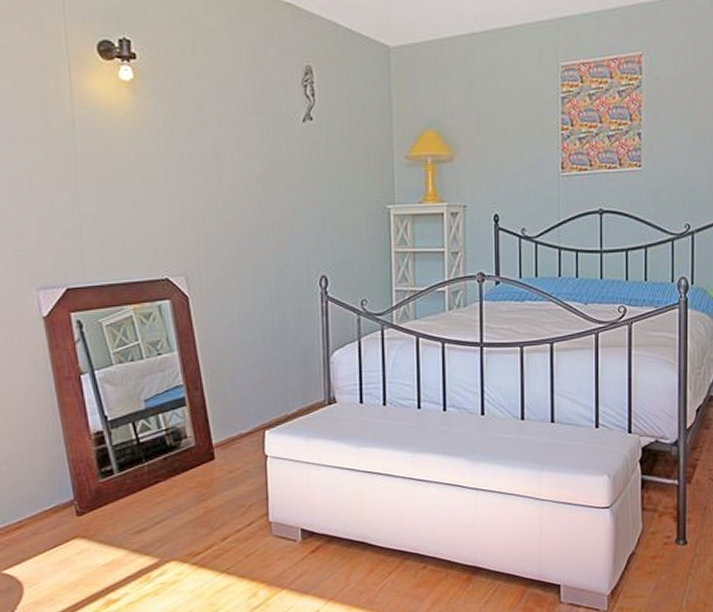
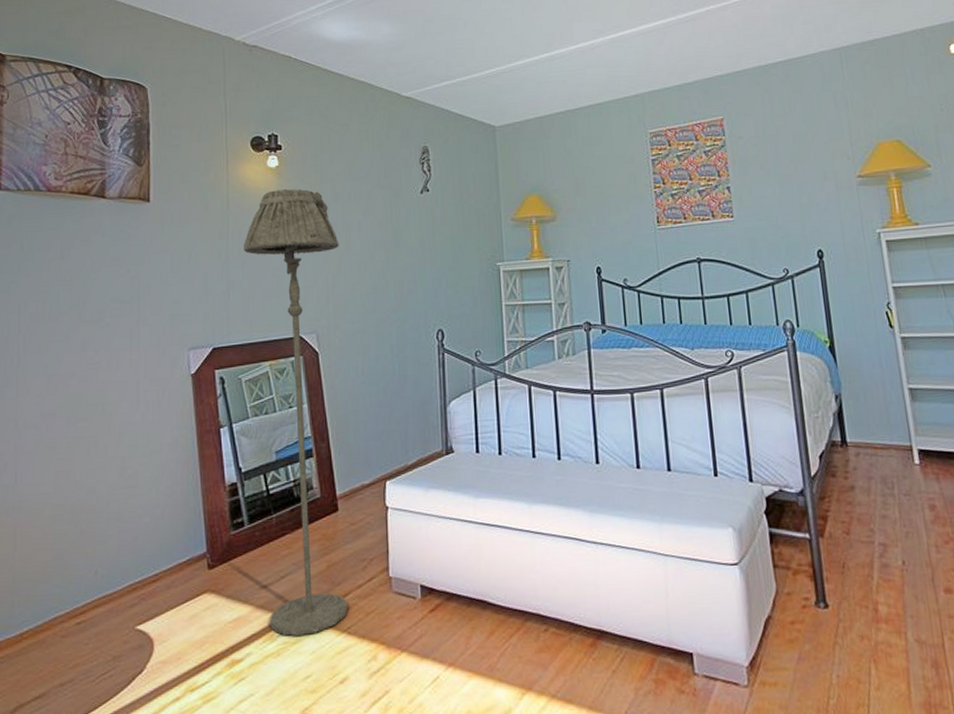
floor lamp: none [96,107,227,577] -> present [244,188,348,636]

